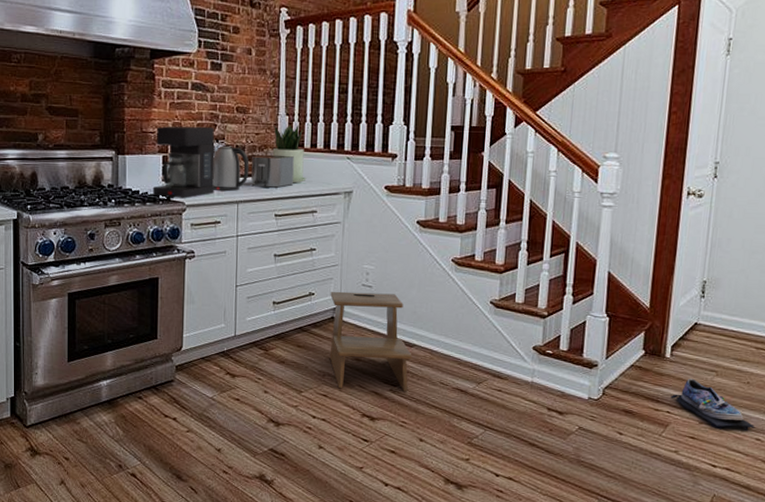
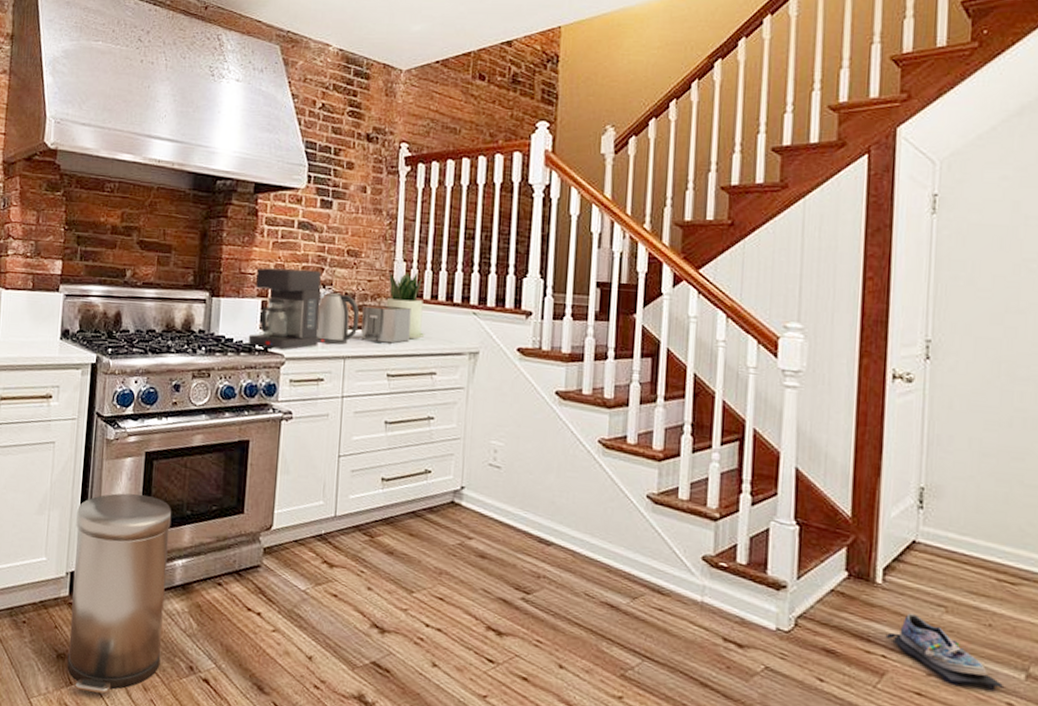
pedal bin: none [12,328,95,492] -> present [67,493,172,694]
step stool: present [329,291,412,392] -> none [447,470,550,602]

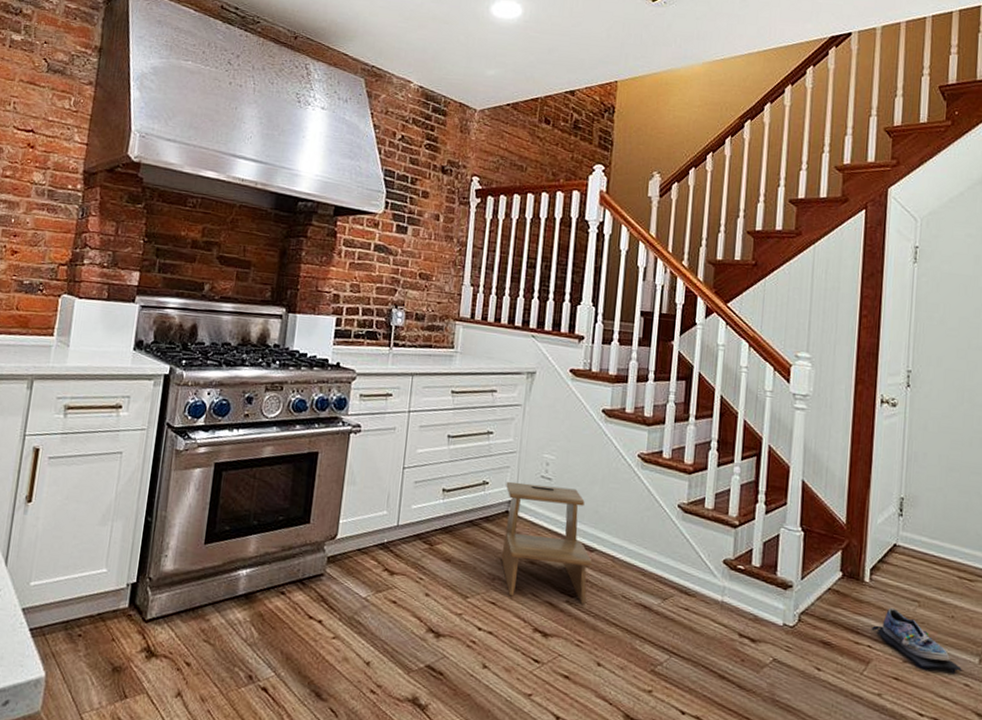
pedal bin: present [67,493,172,694] -> none [122,503,239,706]
coffee maker: present [248,267,321,351] -> none [321,287,394,366]
kettle: present [316,291,360,345] -> none [387,311,429,363]
toaster: present [361,304,411,345] -> none [428,325,476,363]
planter: present [386,272,425,340] -> none [453,295,489,359]
step stool: none [447,470,550,602] -> present [501,481,593,605]

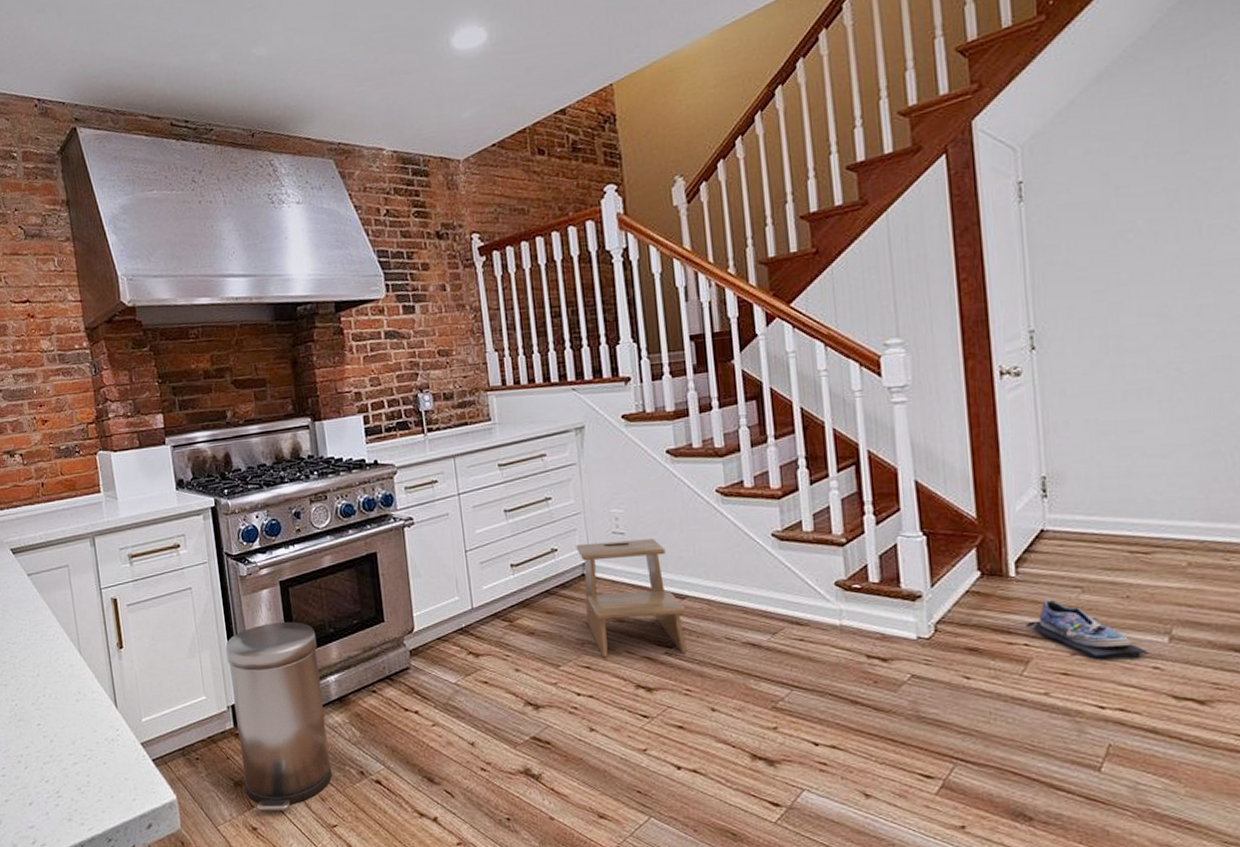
pedal bin: none [122,503,239,706] -> present [225,621,332,810]

